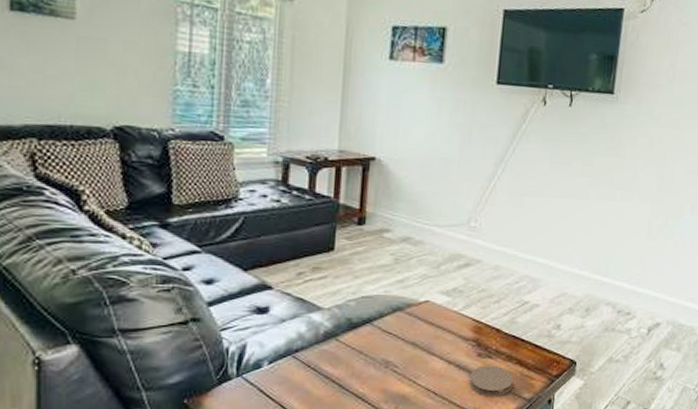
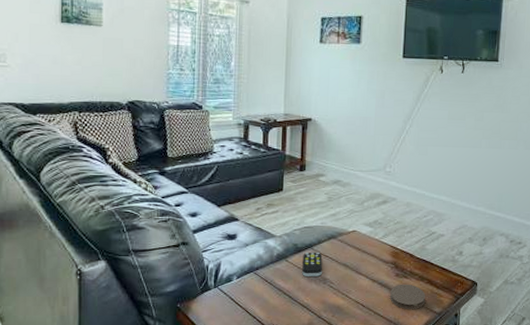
remote control: none [357,328,385,359] -> present [302,252,323,276]

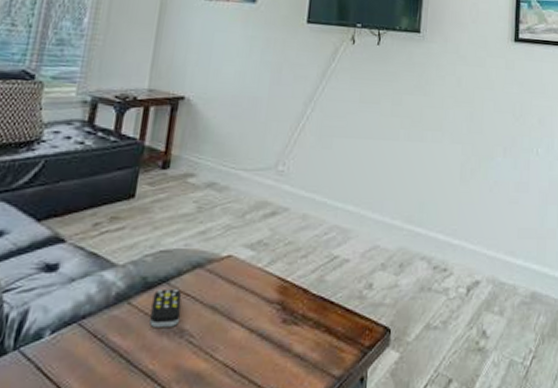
coaster: present [390,284,426,310] -> none [272,334,322,375]

